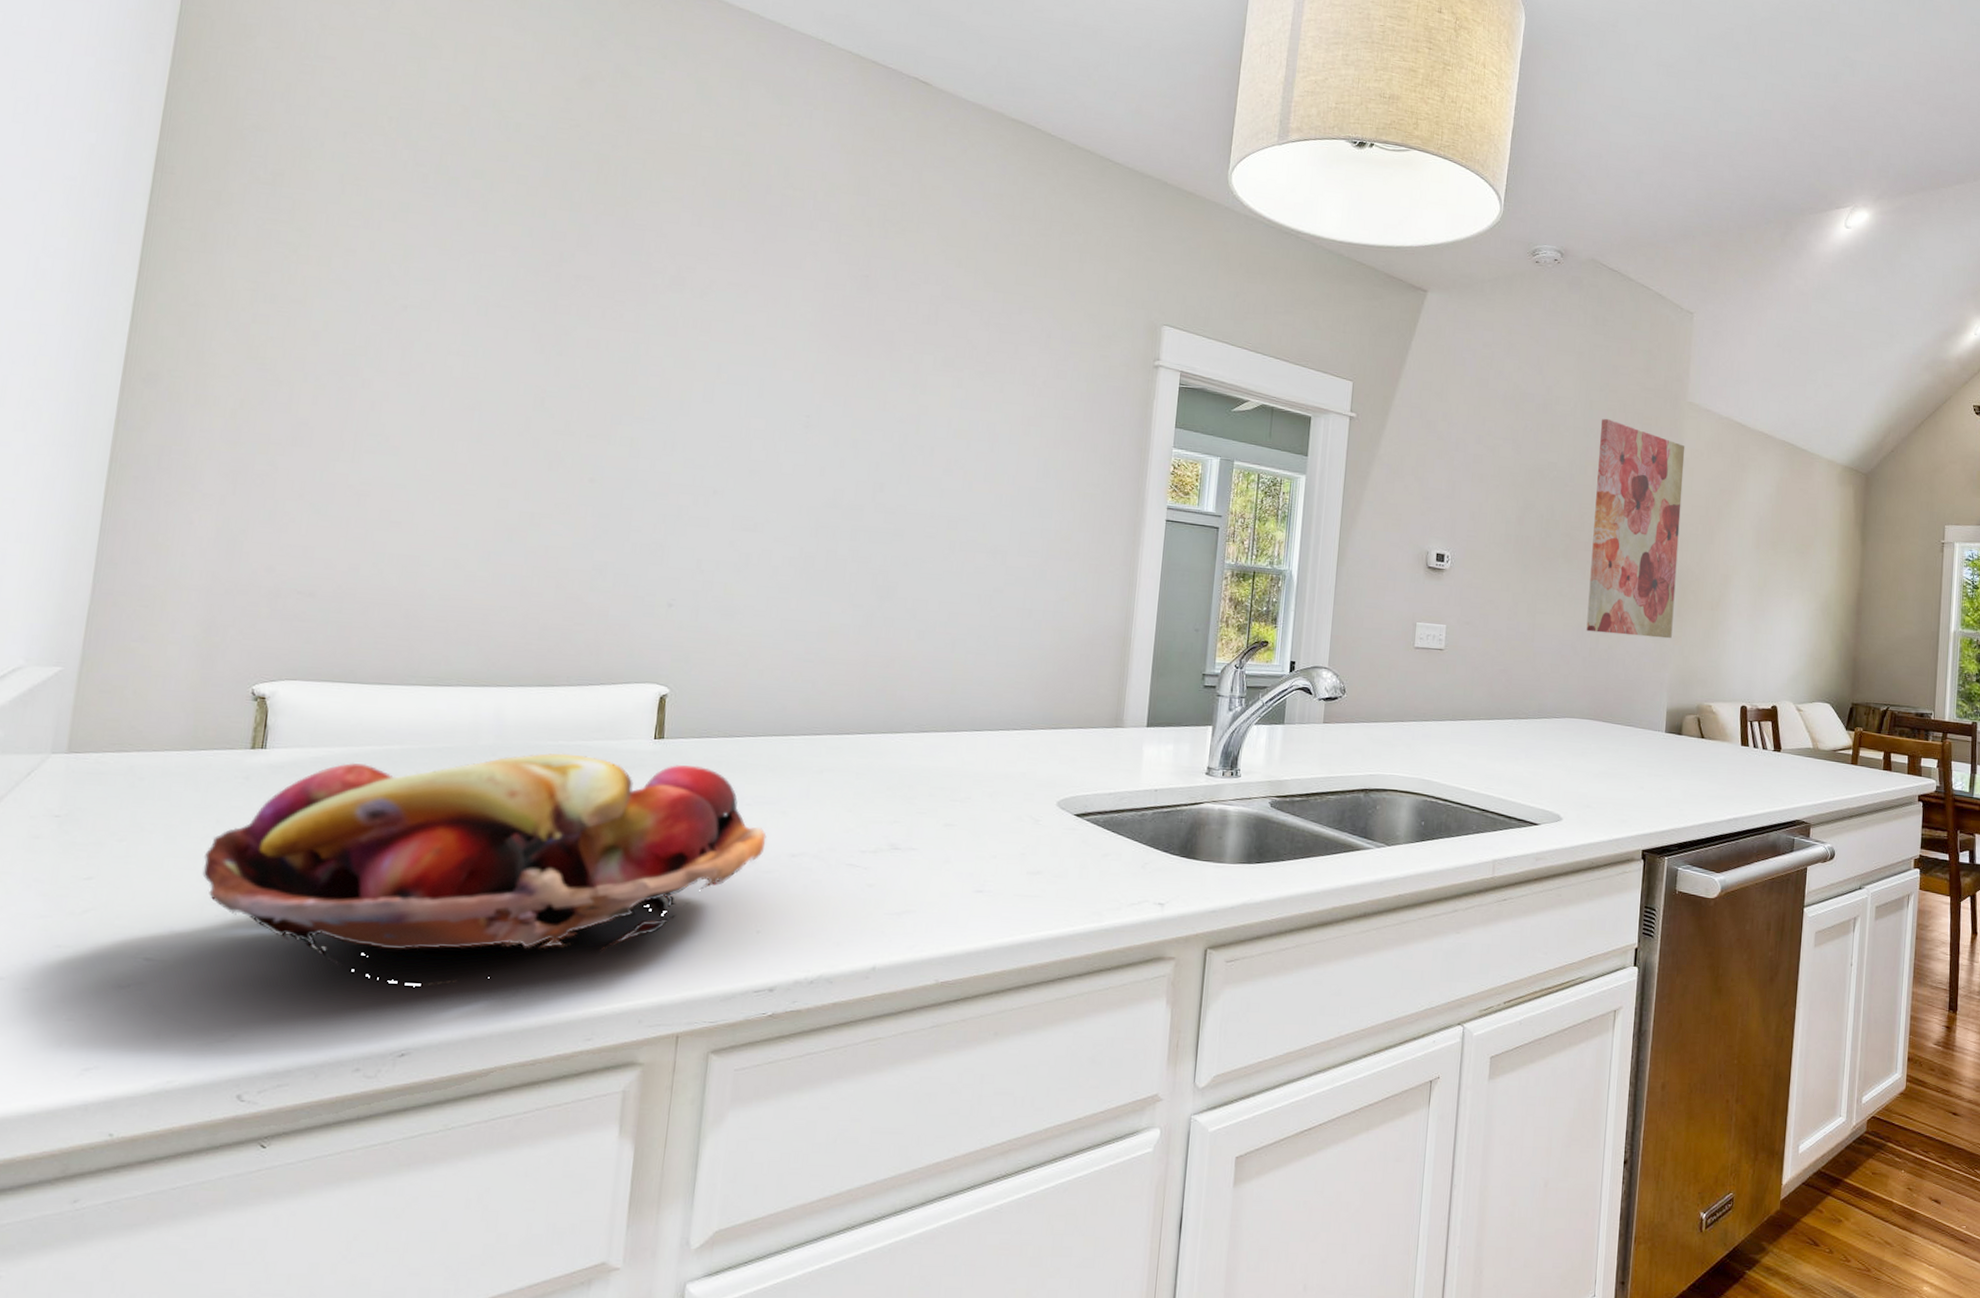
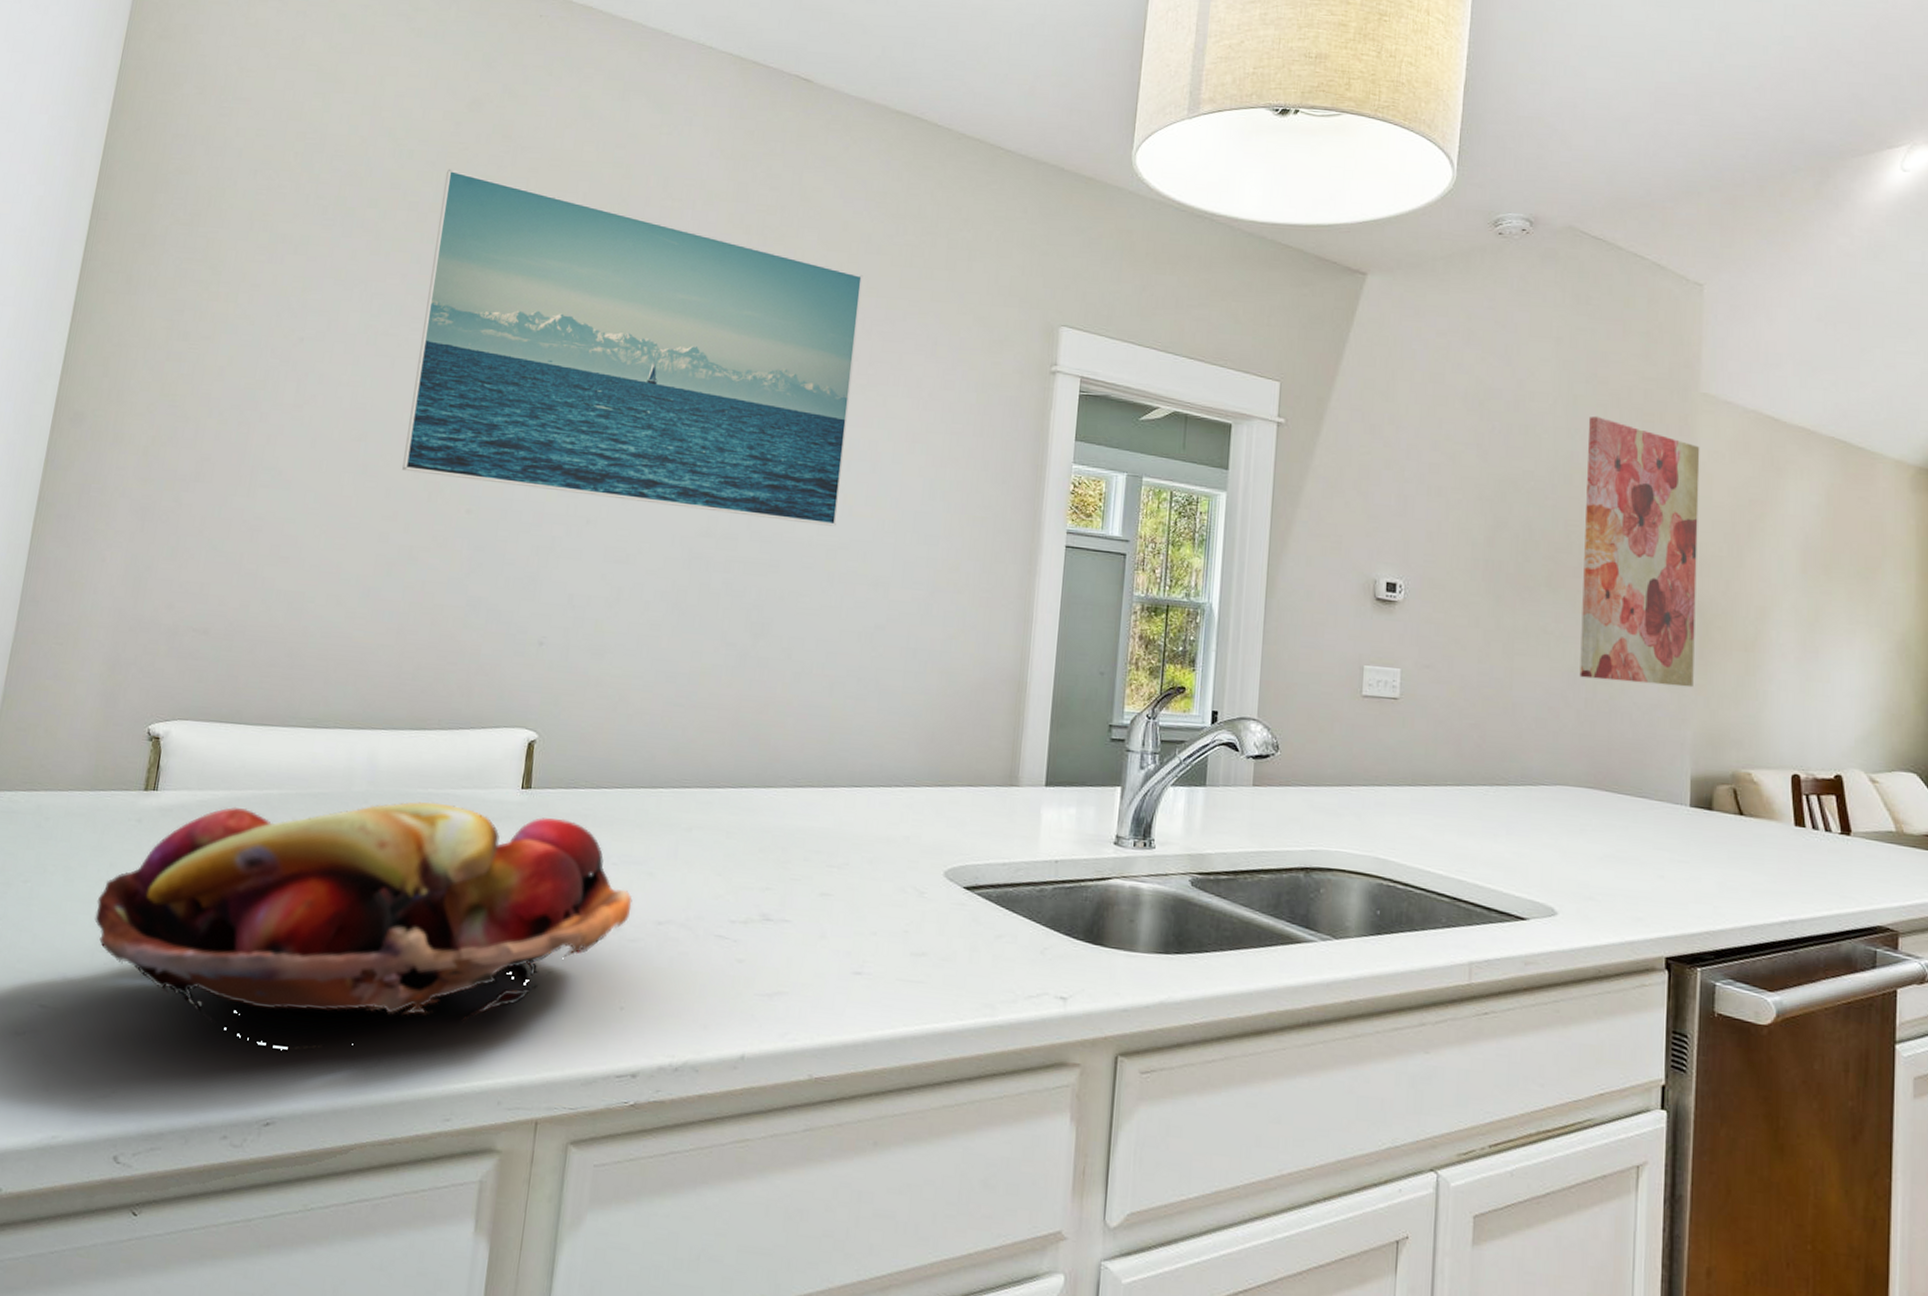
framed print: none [520,144,981,500] -> present [402,168,863,526]

